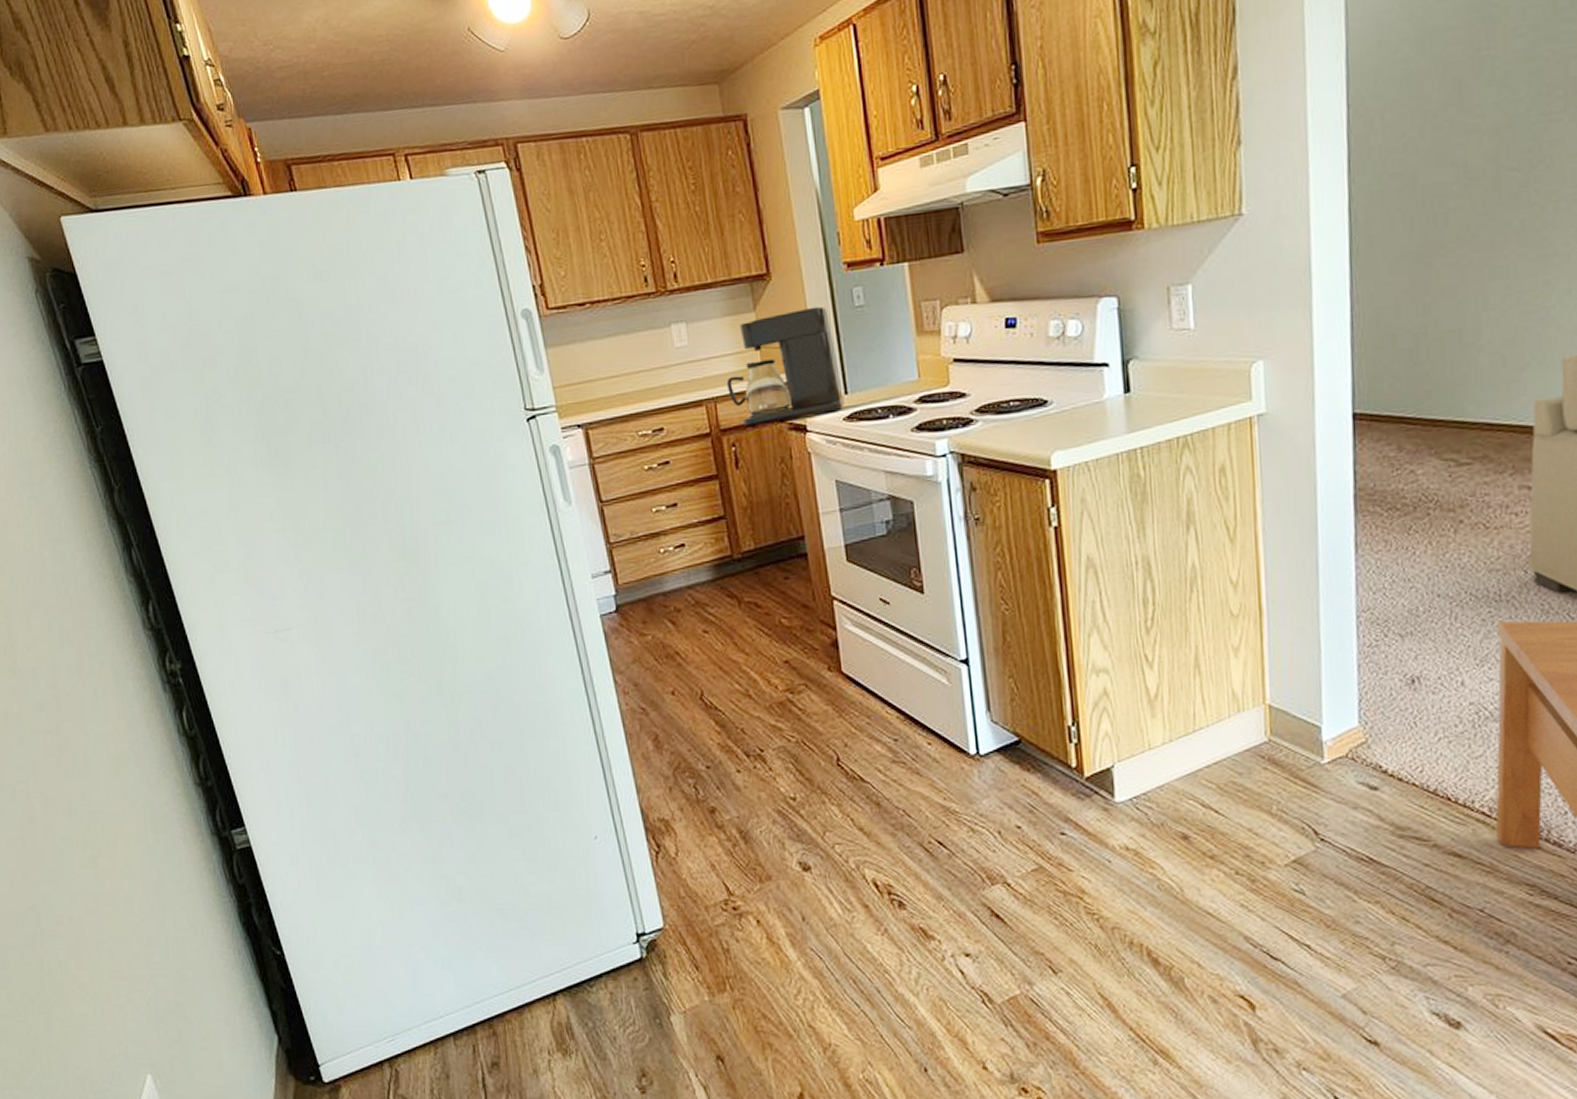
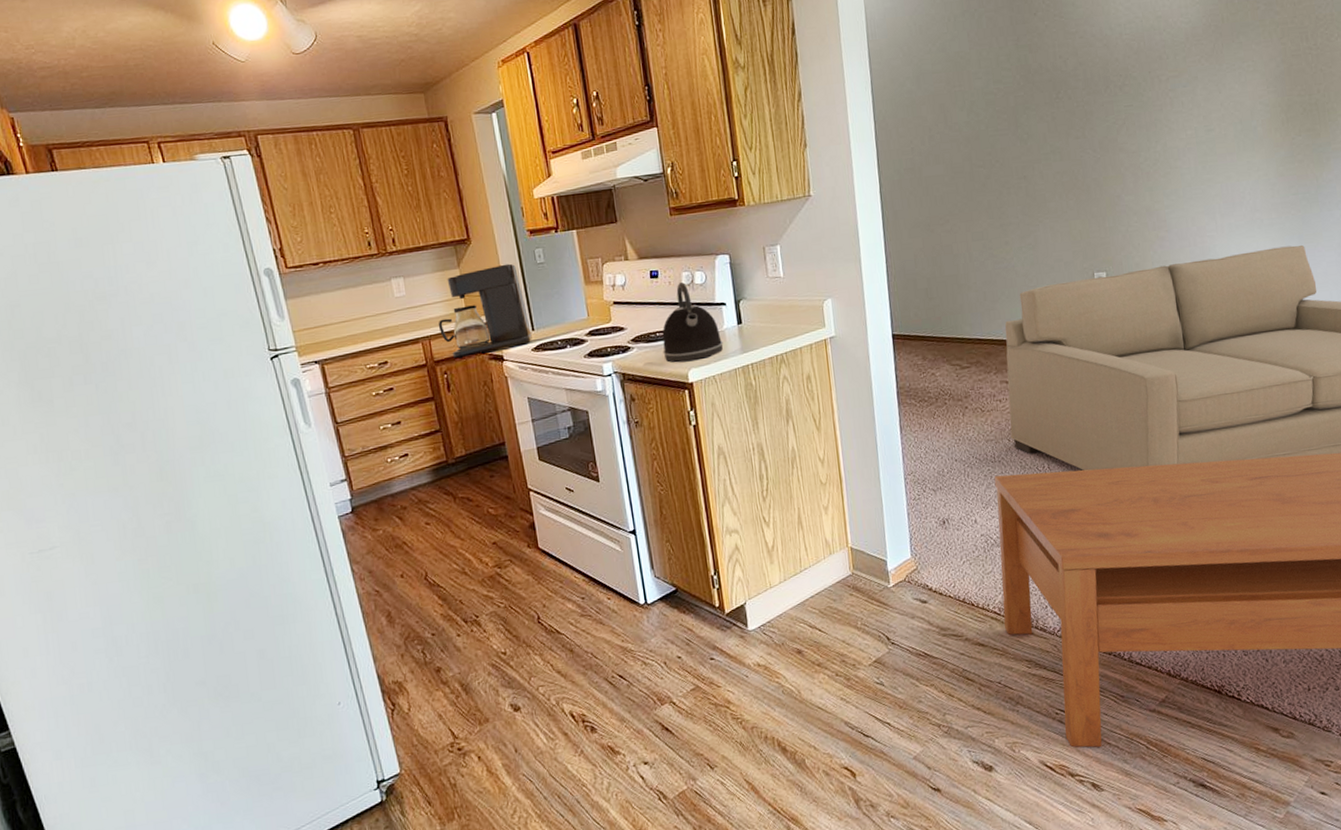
kettle: none [1017,334,1102,442] -> present [662,282,724,362]

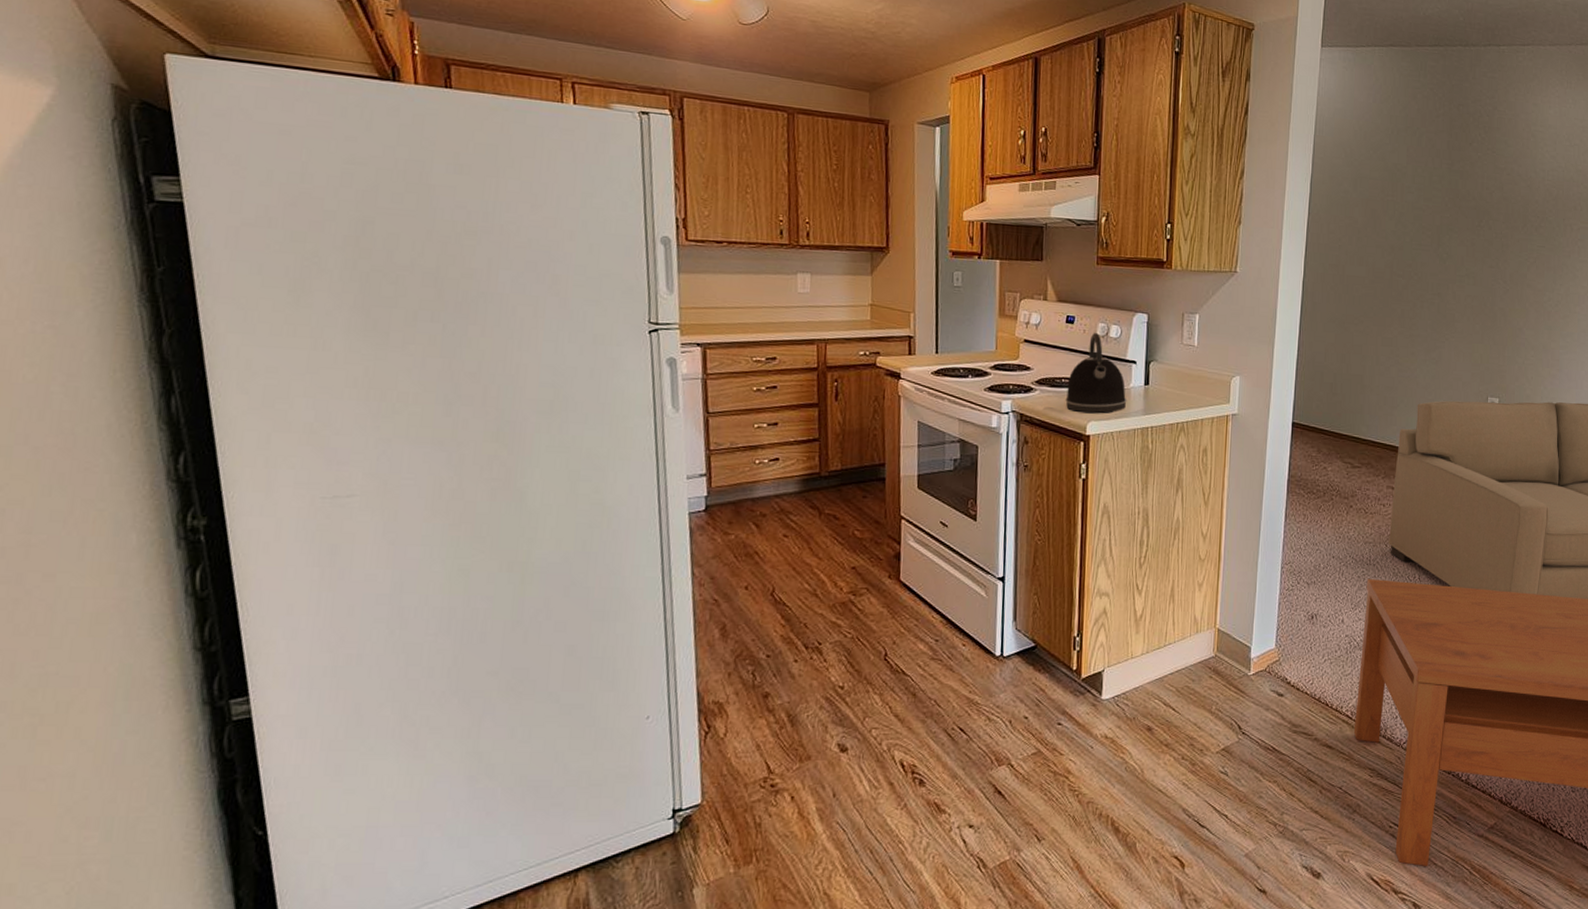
coffee maker: present [438,263,532,359] -> none [838,280,935,369]

